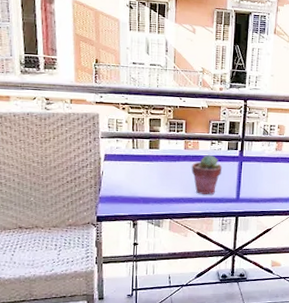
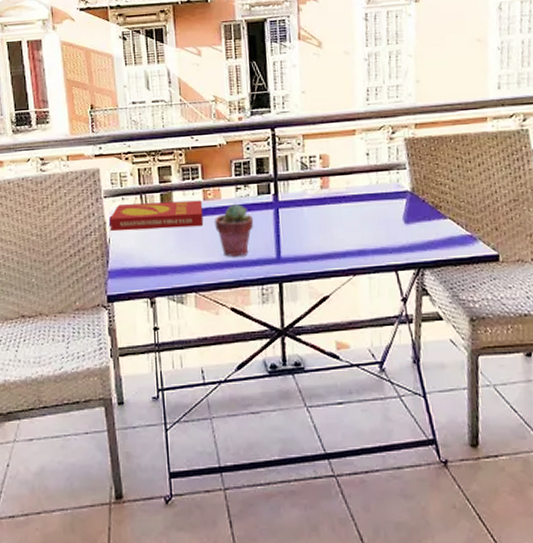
book: none [104,144,184,169] -> present [109,200,204,231]

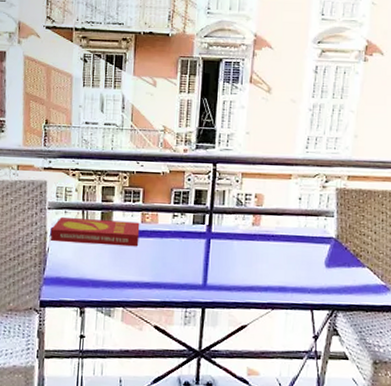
potted succulent: present [215,203,254,258] -> none [149,229,186,280]

